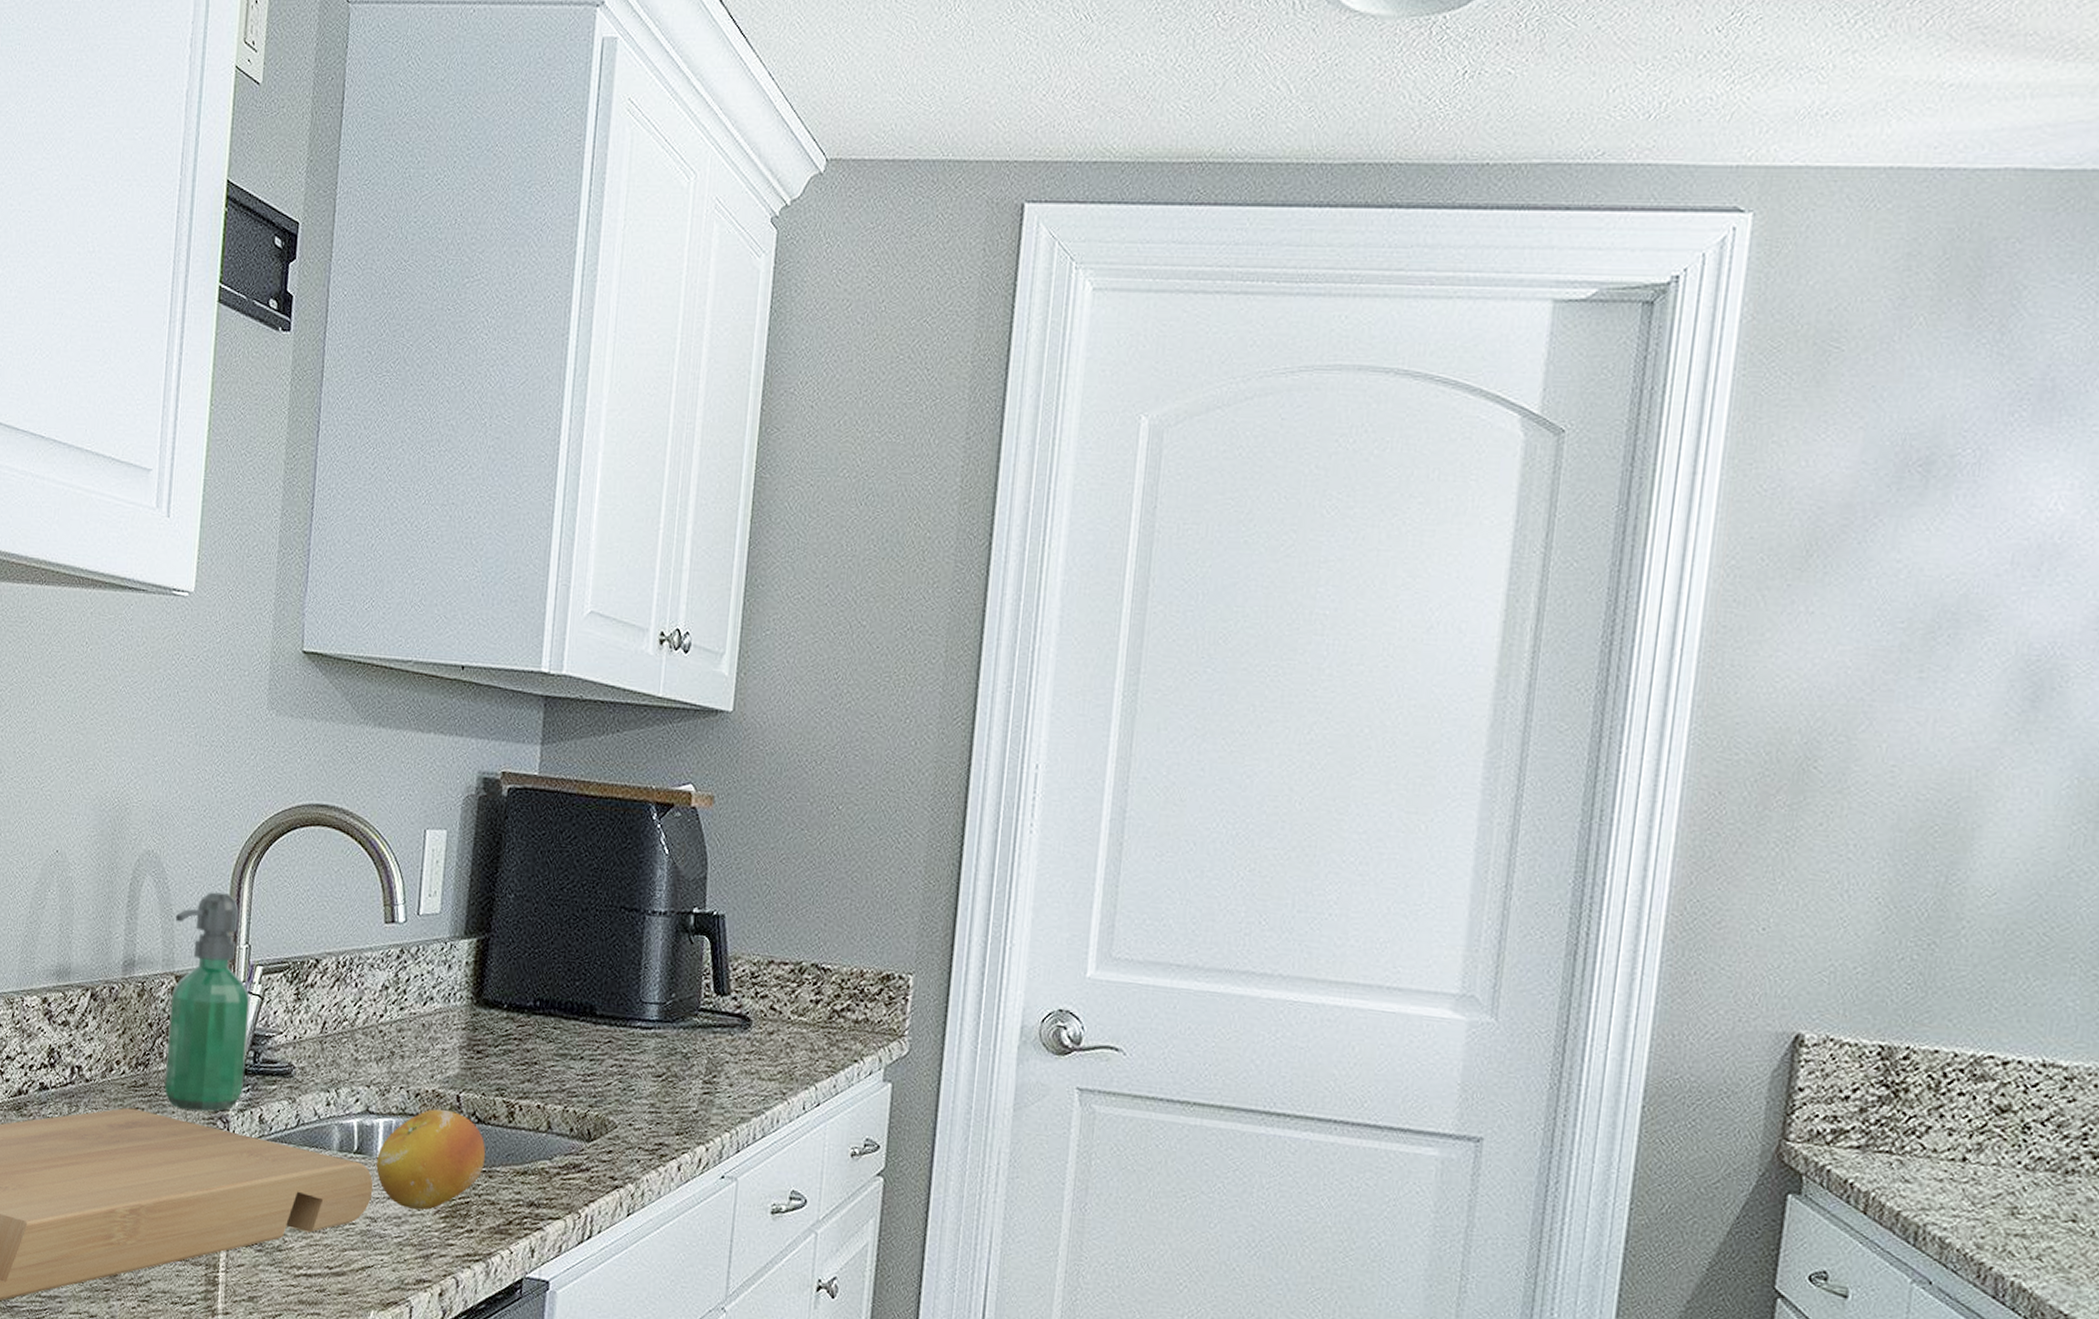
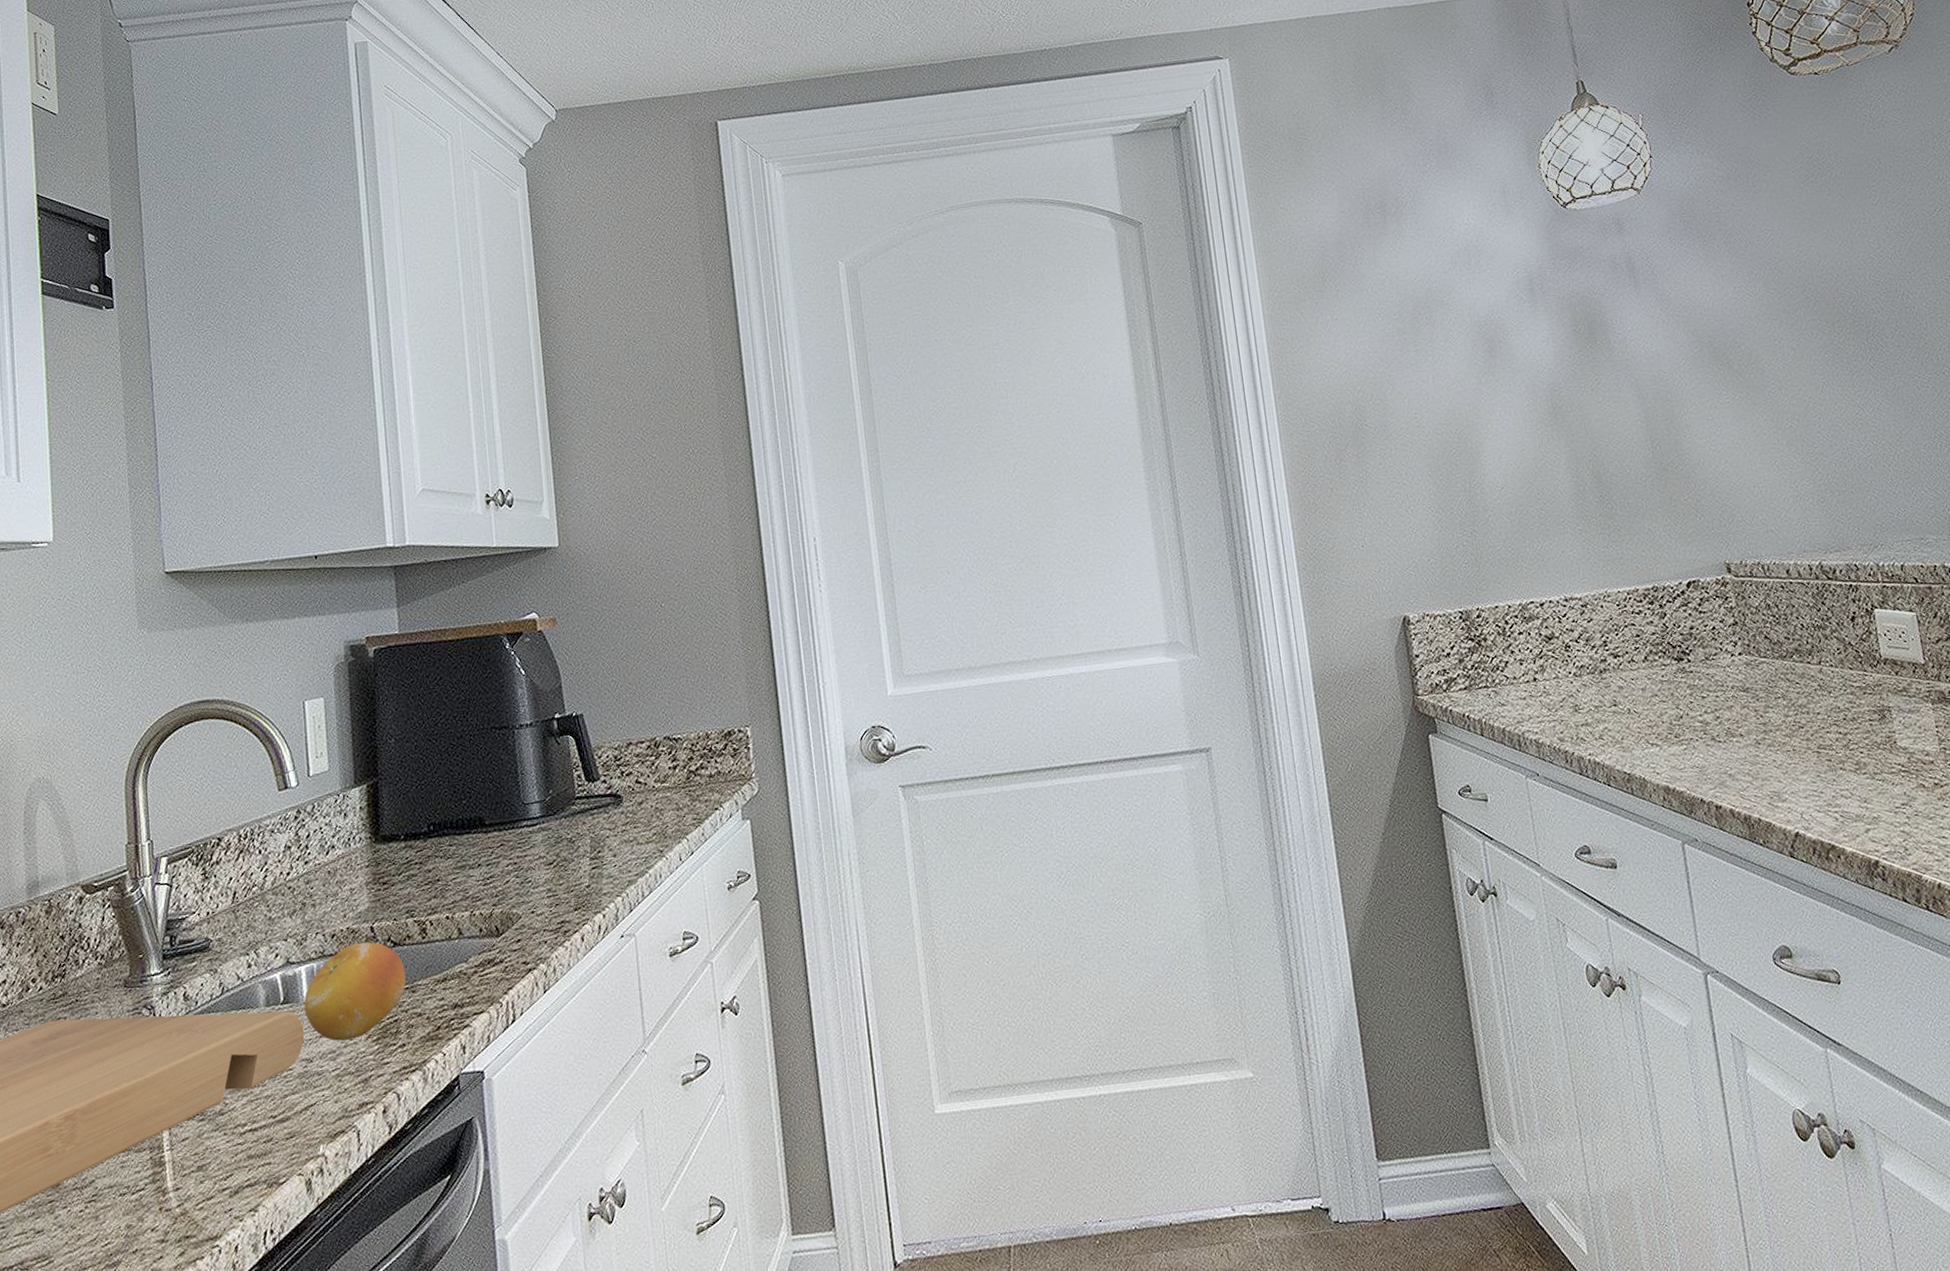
soap dispenser: present [164,891,251,1112] -> none [75,799,164,1008]

